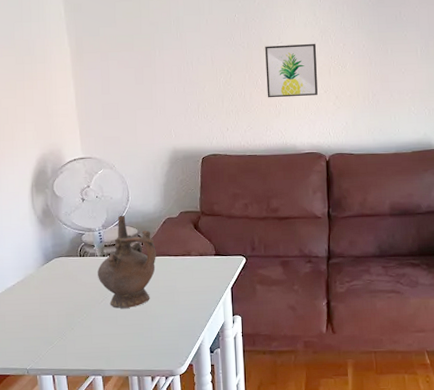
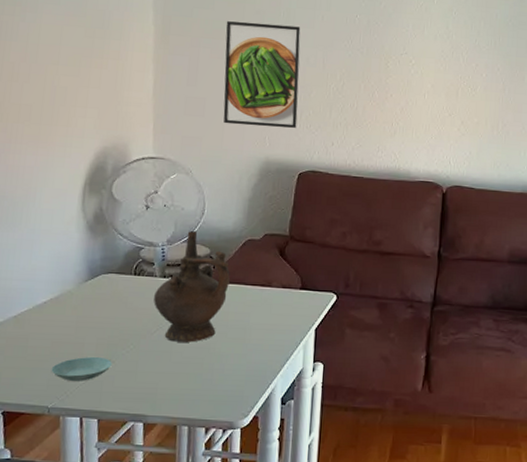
saucer: none [25,326,72,347] -> present [51,357,112,381]
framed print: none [127,31,196,123] -> present [223,21,301,128]
wall art: present [265,44,318,98] -> none [383,55,446,117]

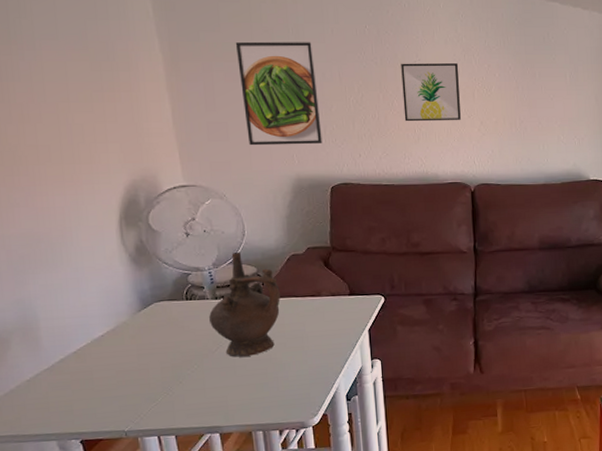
saucer: present [51,357,112,381] -> none [121,379,180,405]
wall art: none [383,55,446,117] -> present [401,63,461,122]

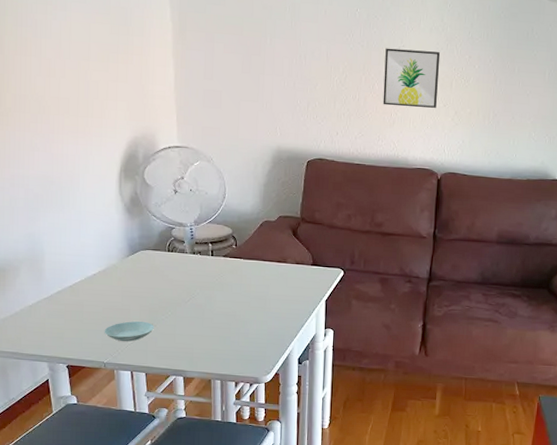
saucer: none [121,379,180,405] -> present [104,321,154,342]
ceremonial vessel: present [209,252,280,357] -> none [186,213,250,310]
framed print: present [235,41,323,146] -> none [236,17,306,119]

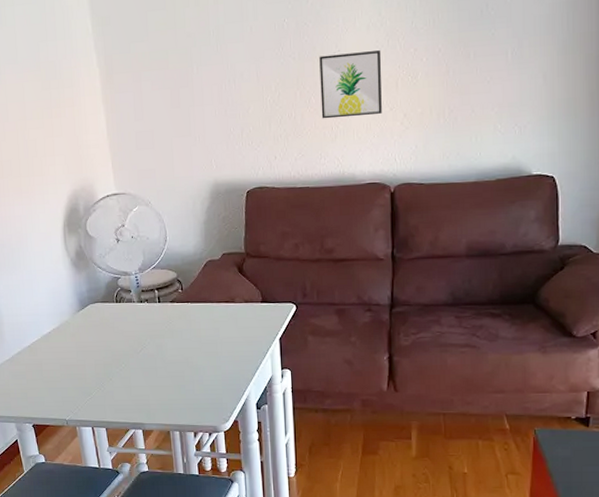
saucer: present [104,321,154,342] -> none [63,376,110,397]

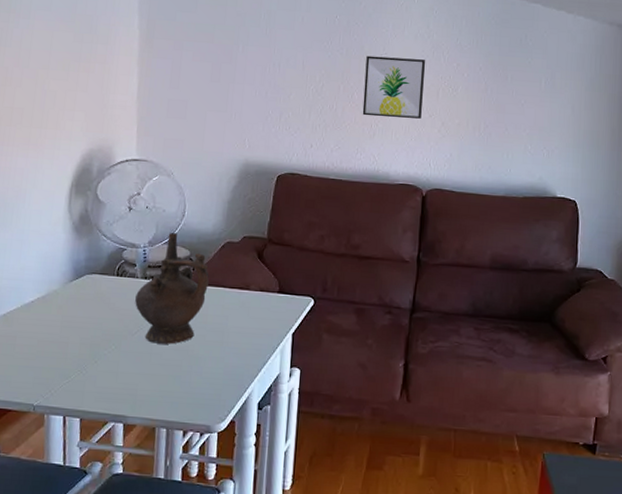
ceremonial vessel: none [135,258,197,359] -> present [135,233,209,344]

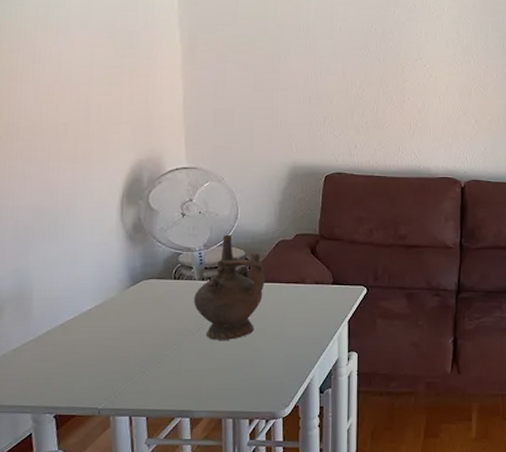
wall art: present [362,55,426,119] -> none [401,61,458,118]

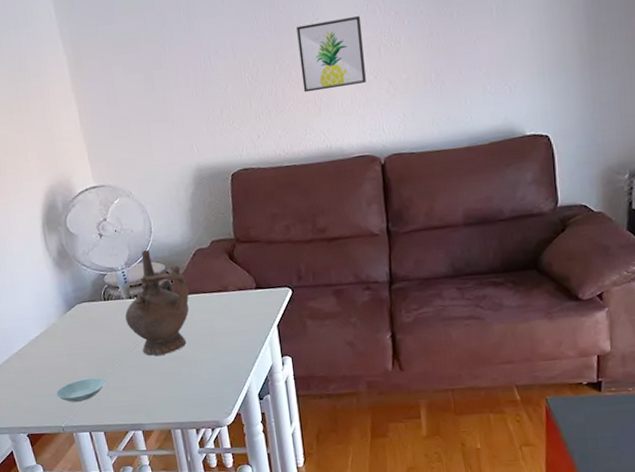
saucer: none [99,359,157,383] -> present [56,378,104,402]
wall art: none [401,61,458,118] -> present [296,16,366,93]

